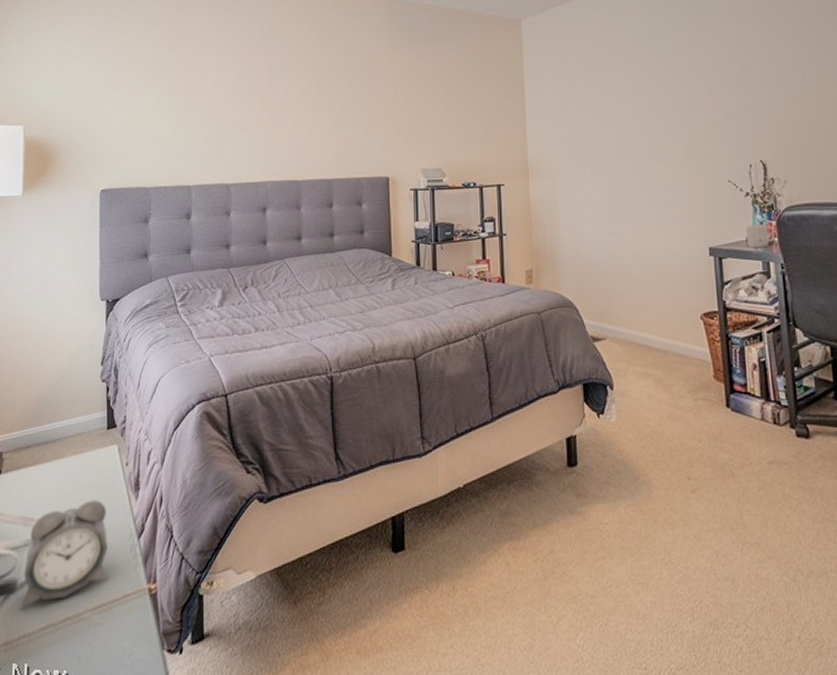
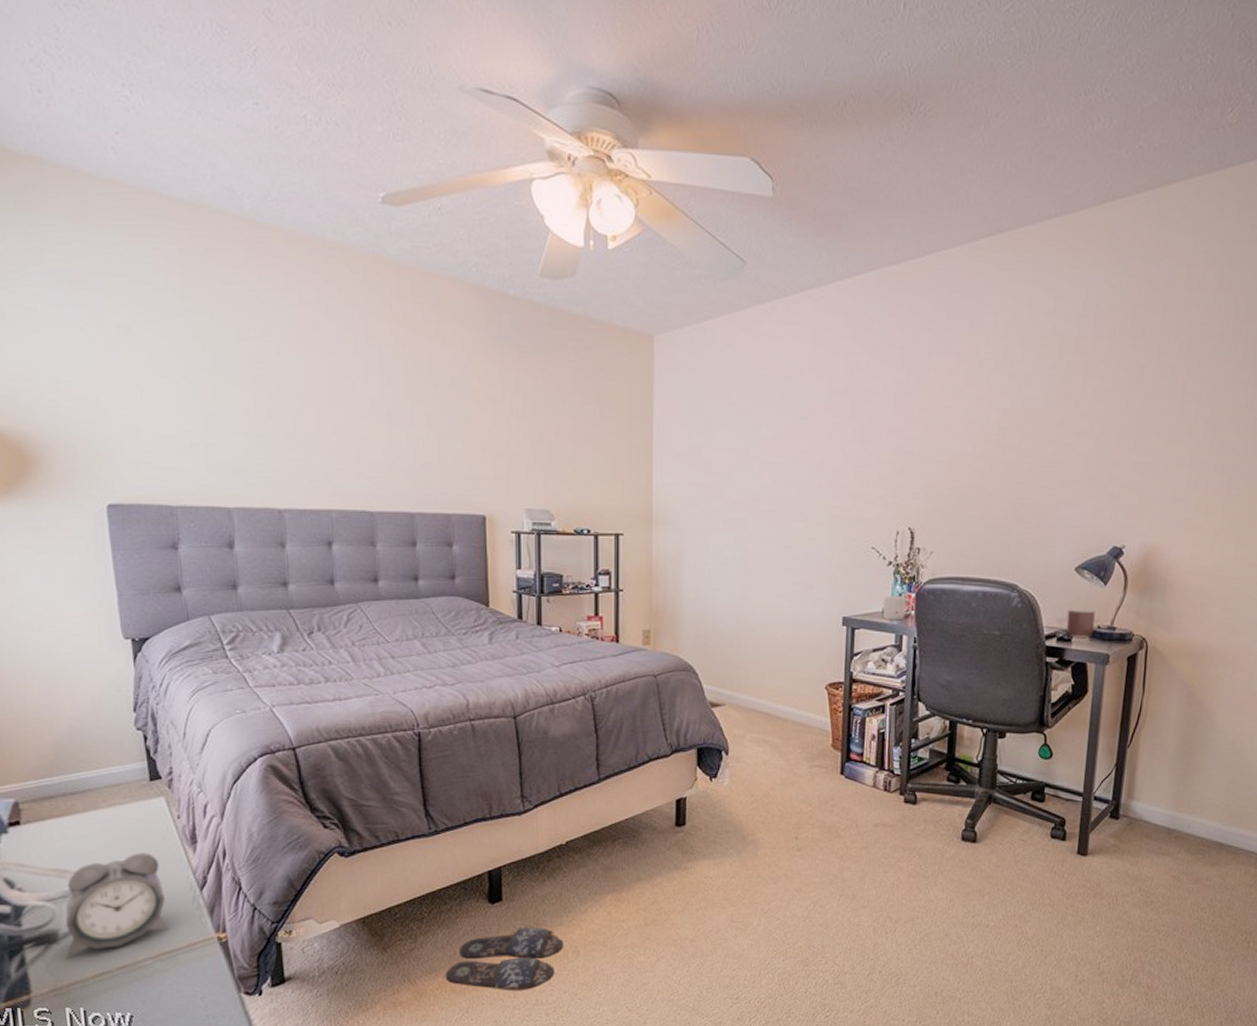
slippers: none [351,580,465,655] -> present [445,928,564,991]

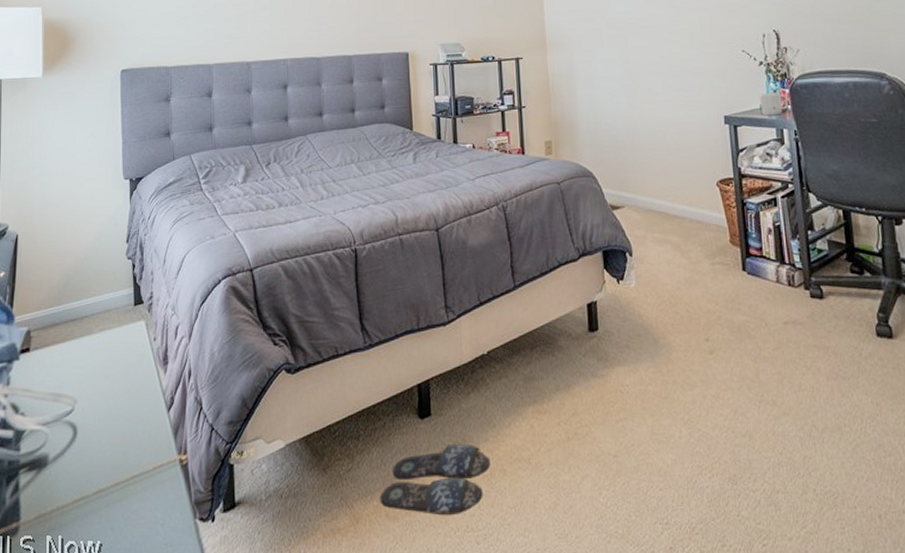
alarm clock: present [65,853,169,959] -> none [52,375,139,484]

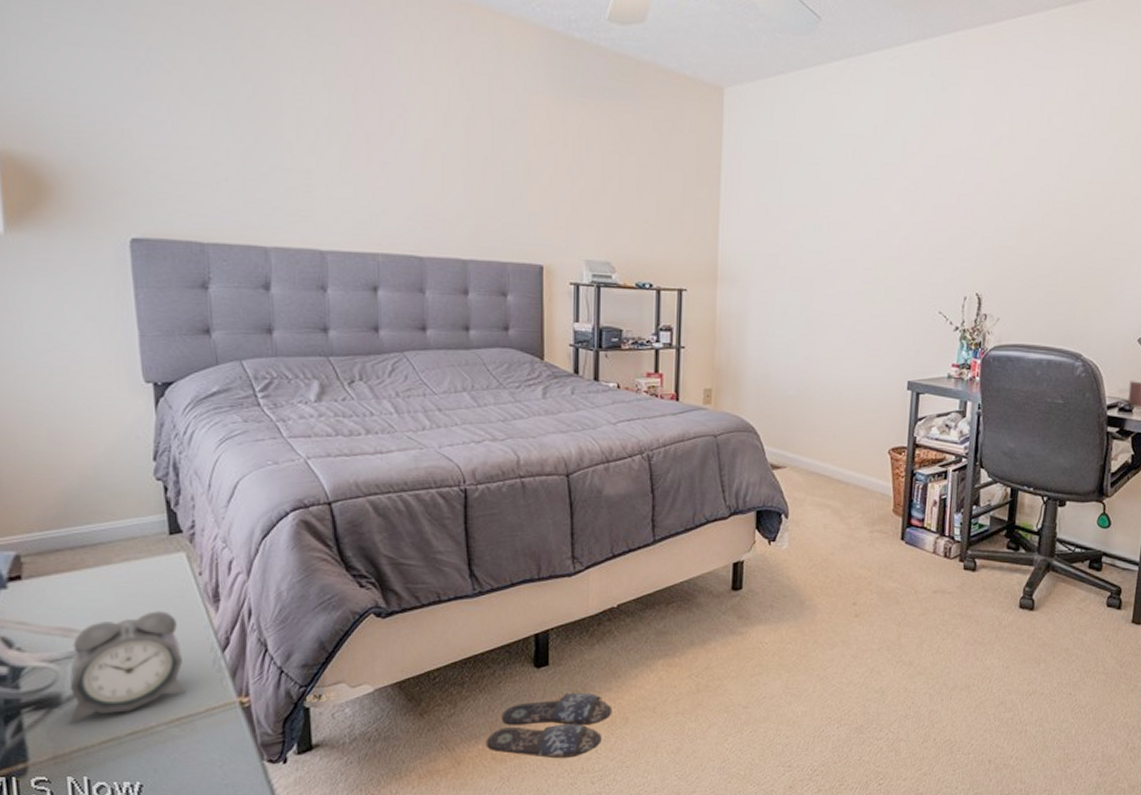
alarm clock: none [52,375,139,484] -> present [69,611,186,724]
mug: present [759,93,789,116] -> none [947,361,979,387]

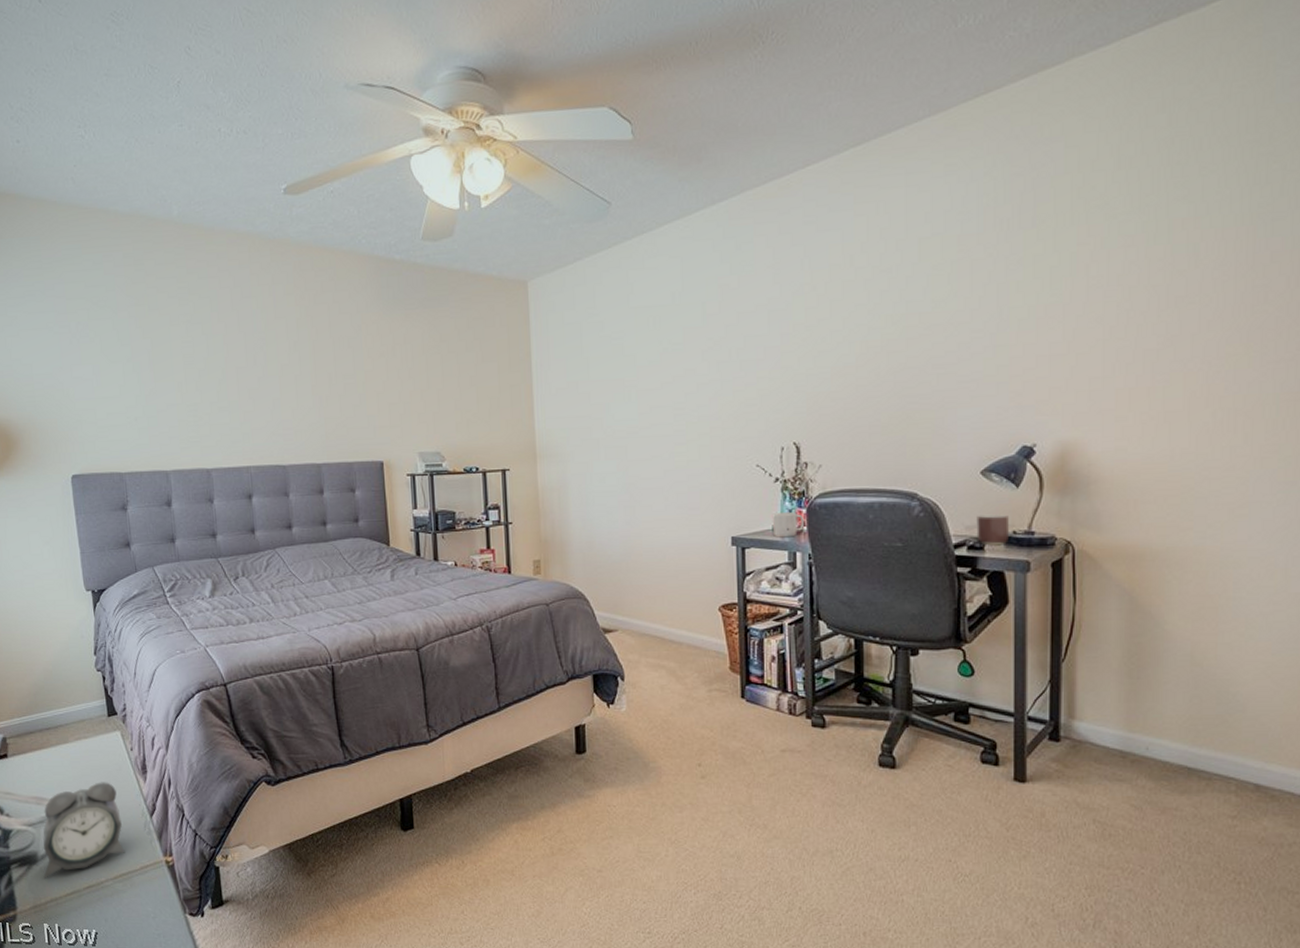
slippers: present [485,693,613,759] -> none [364,856,474,919]
mug: none [947,361,979,387] -> present [772,512,805,538]

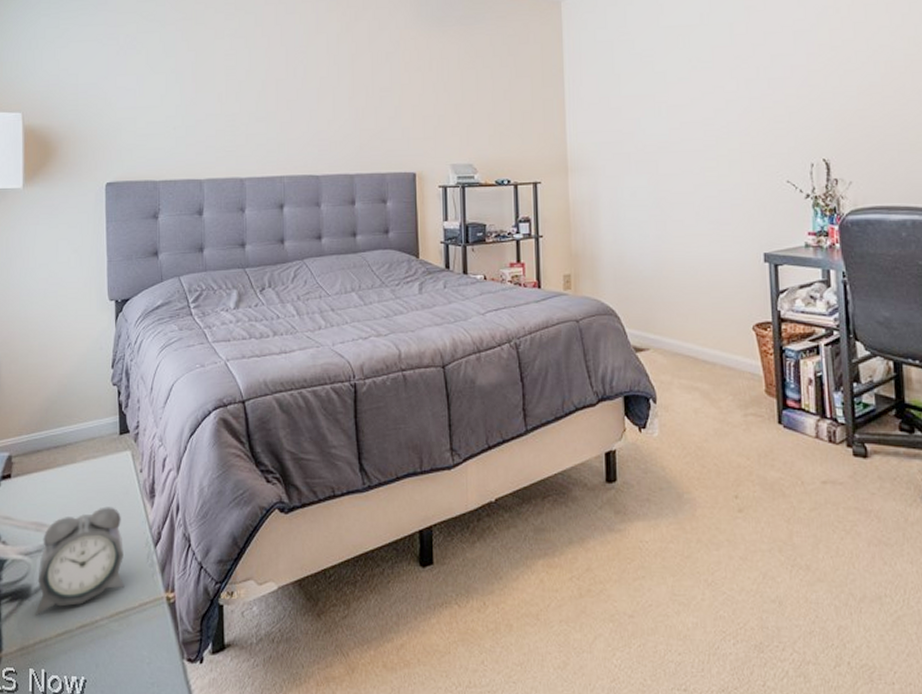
mug: present [772,512,805,538] -> none [804,229,838,255]

